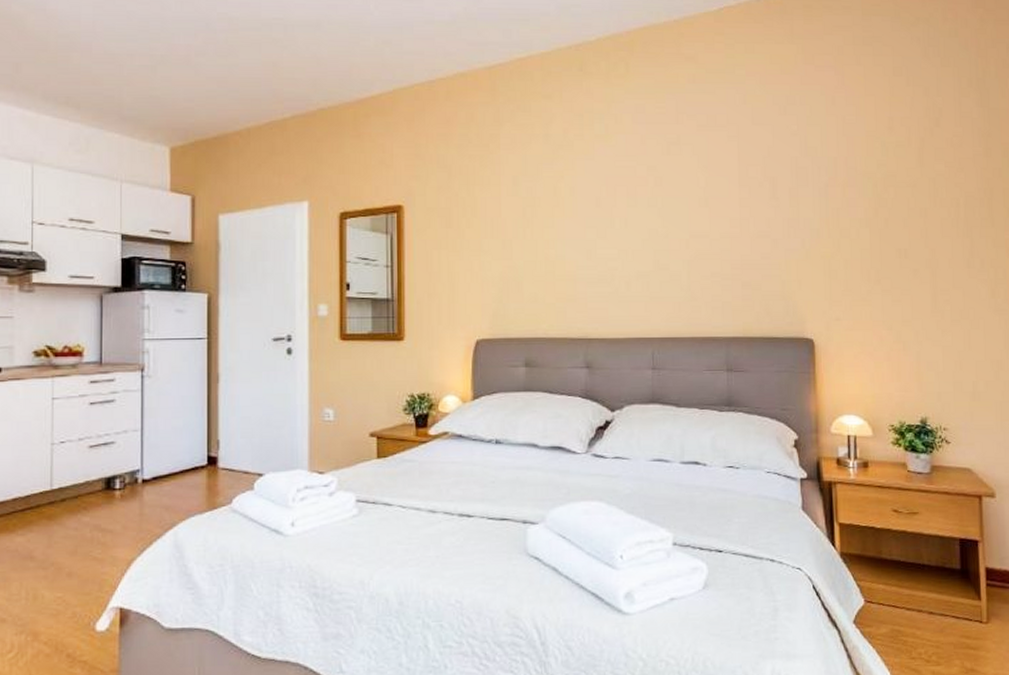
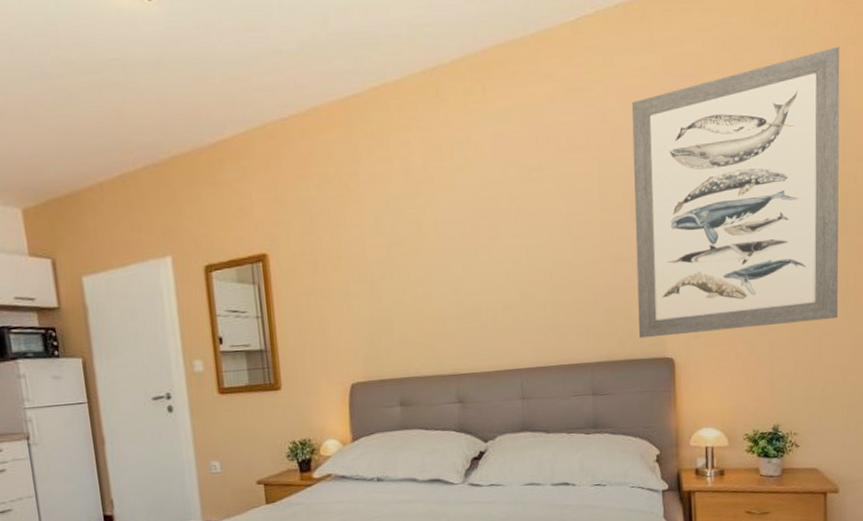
wall art: none [772,48,988,316] -> present [631,46,840,339]

